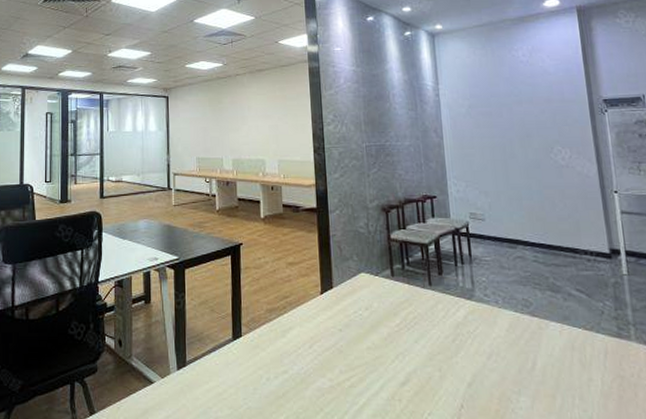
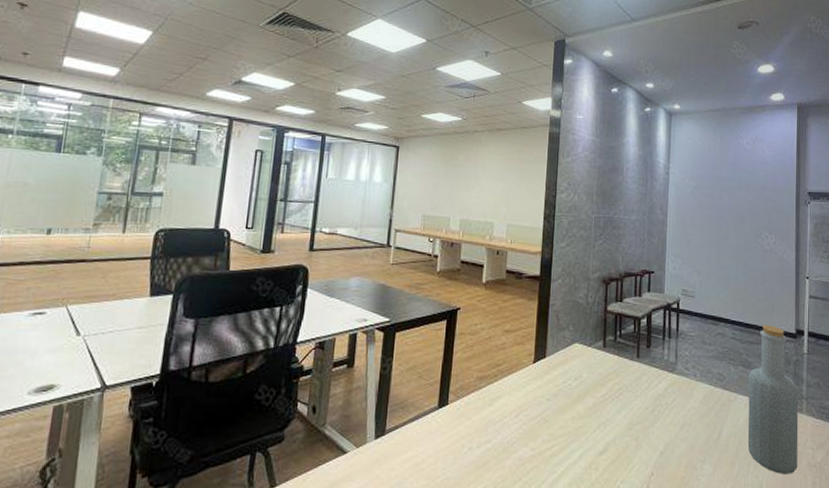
bottle: none [559,246,634,408] -> present [747,325,799,474]

